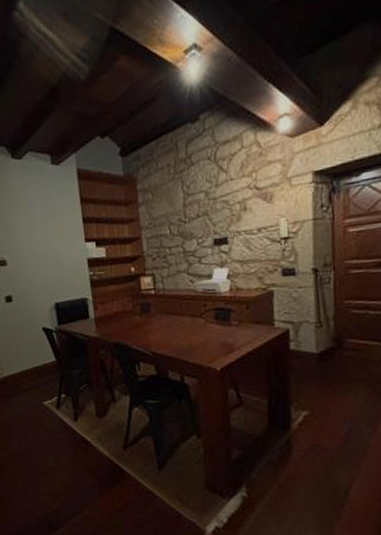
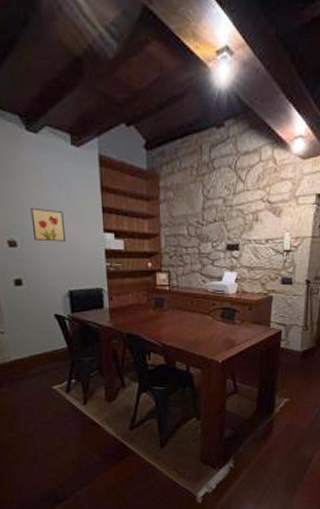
wall art: none [17,226,51,258] -> present [30,207,66,242]

